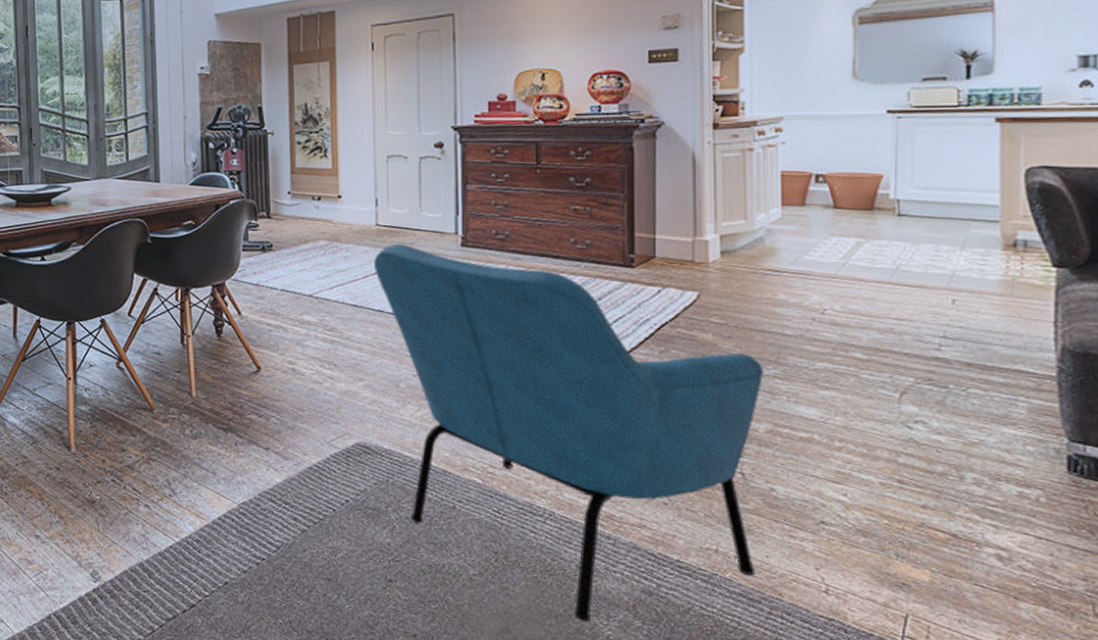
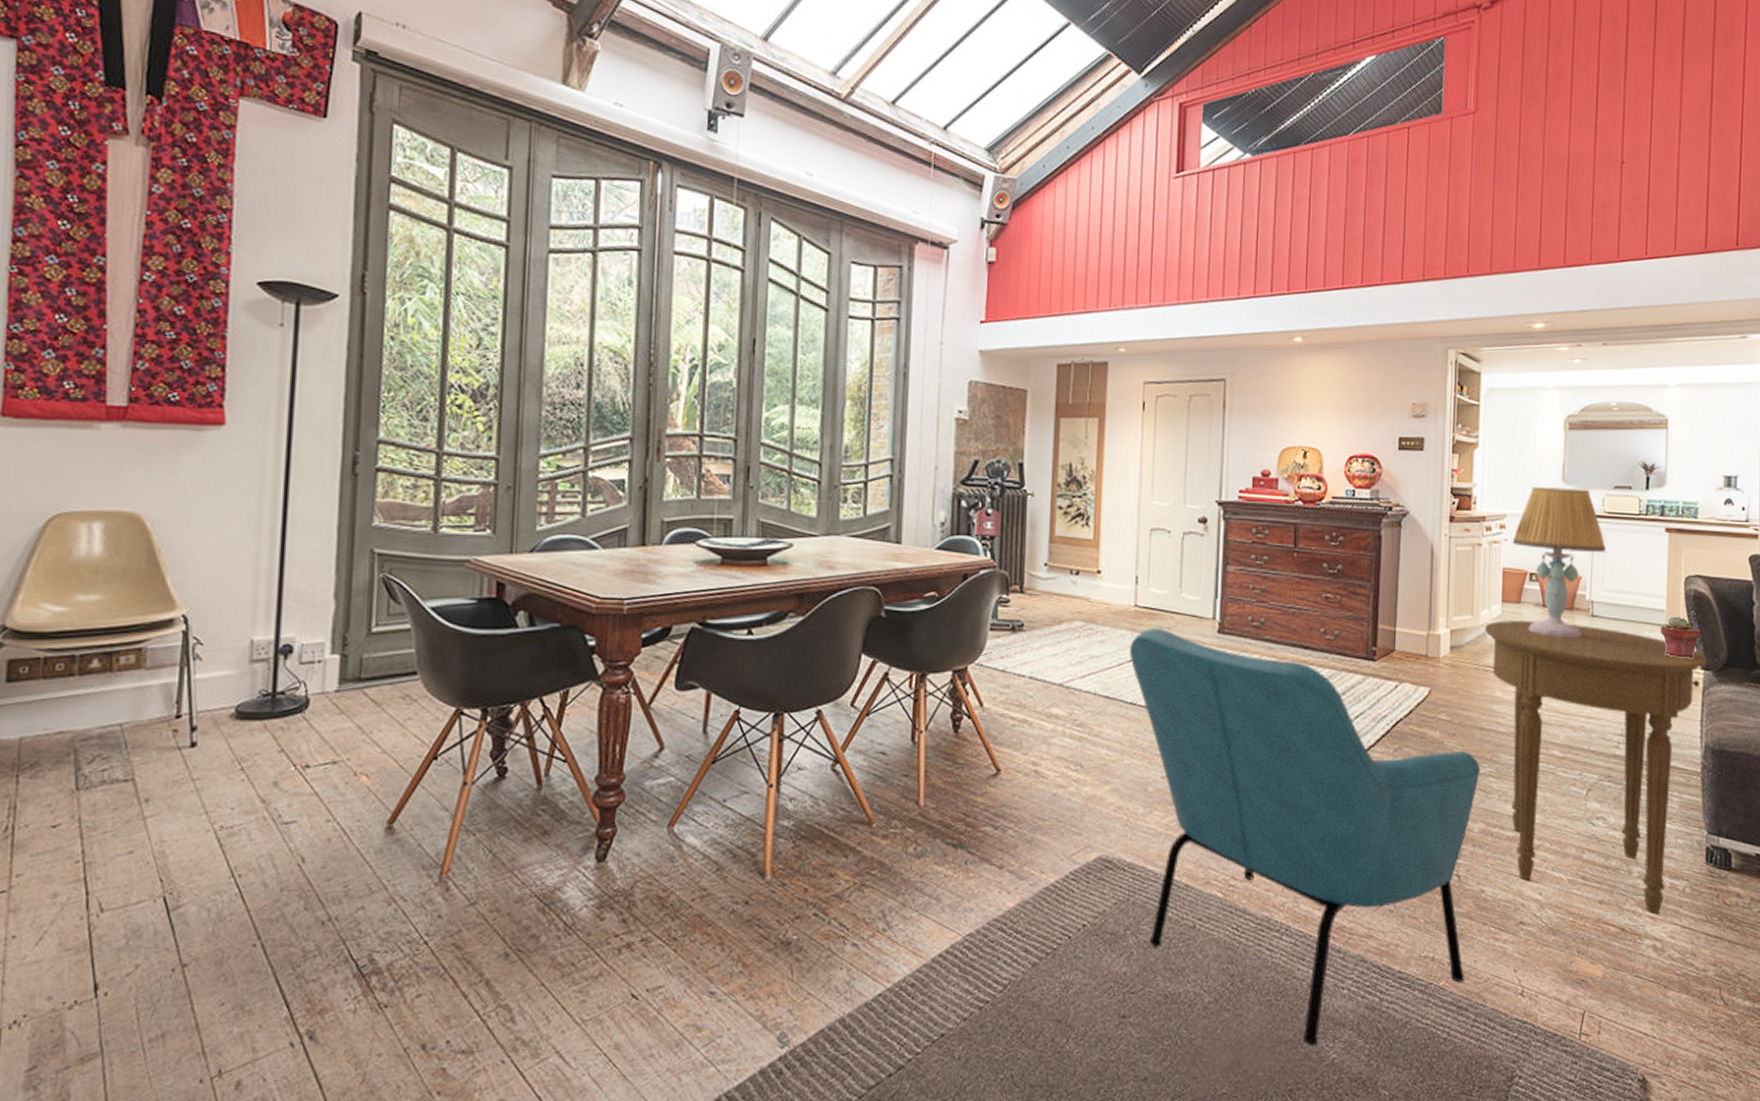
side table: none [762,223,1060,522] -> present [1485,620,1707,913]
table lamp: none [791,84,915,239] -> present [1512,486,1607,638]
potted succulent: none [992,211,1050,256] -> present [1660,616,1701,658]

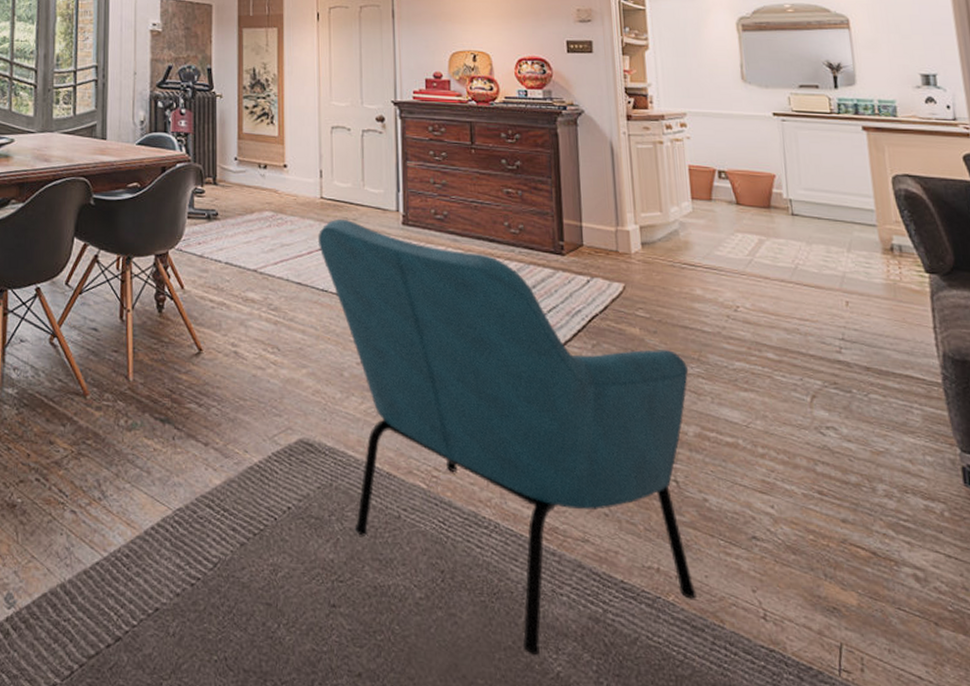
side table: present [1485,620,1707,913] -> none [676,217,931,538]
table lamp: present [1512,486,1607,638] -> none [695,85,799,237]
potted succulent: present [1660,616,1701,658] -> none [871,217,919,261]

